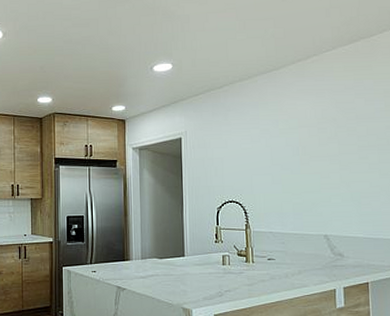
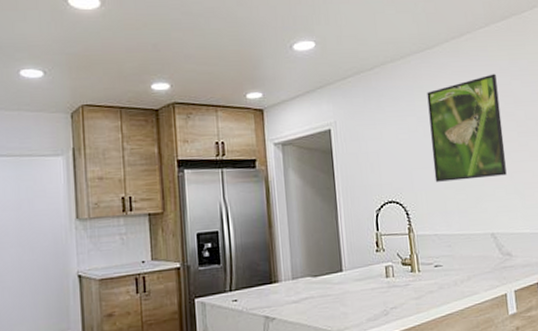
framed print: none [271,92,344,187] -> present [427,74,507,182]

